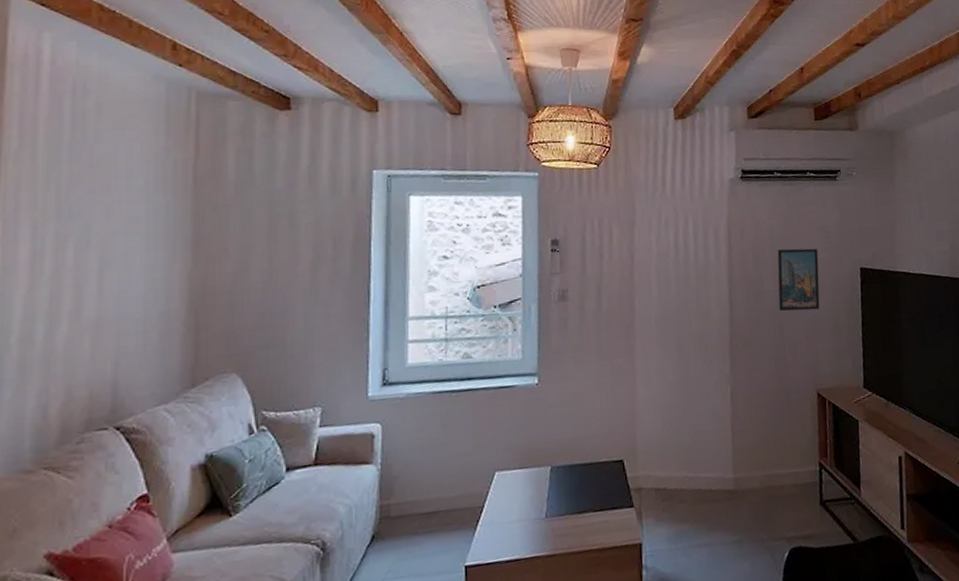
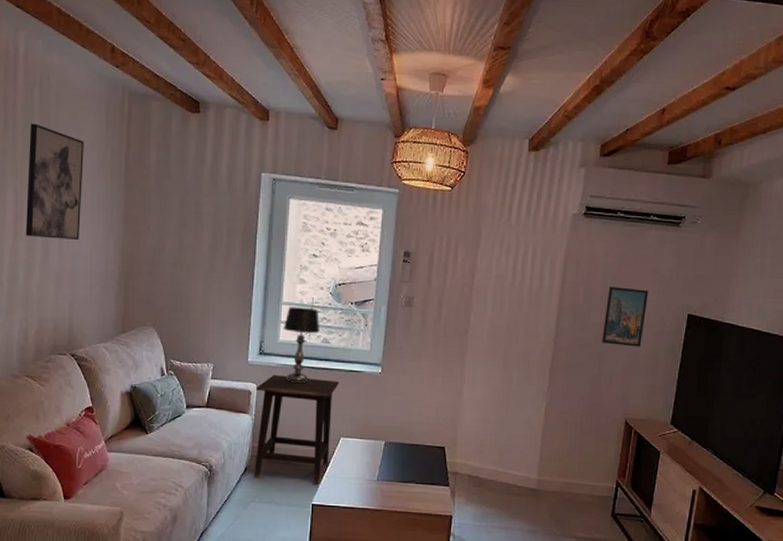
wall art: none [47,139,135,281] -> present [25,123,84,241]
side table: none [381,402,487,548] -> present [253,374,339,484]
table lamp: none [411,319,459,414] -> present [283,307,320,384]

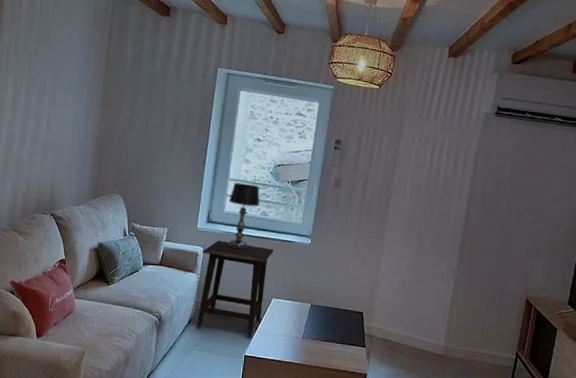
wall art: present [25,123,84,241] -> none [21,21,74,119]
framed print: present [602,287,649,347] -> none [507,178,551,233]

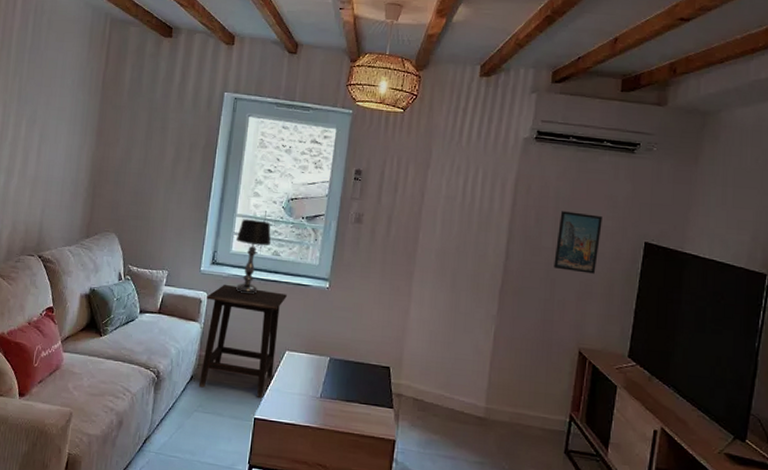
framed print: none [507,178,551,233] -> present [554,211,603,274]

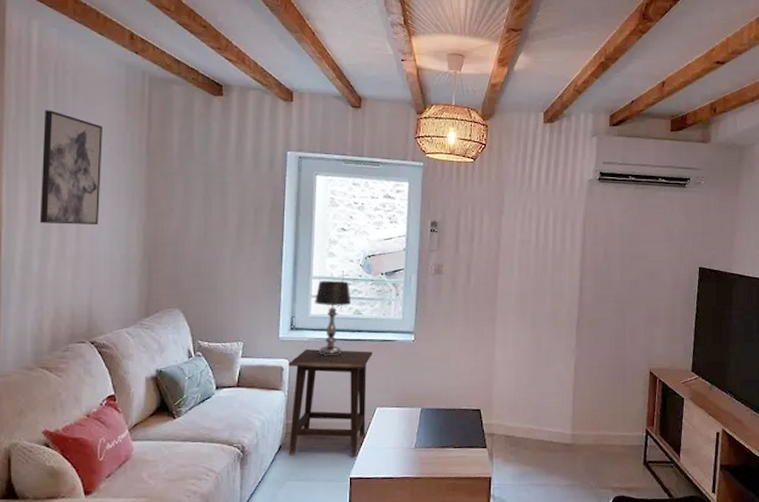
wall art: none [9,45,68,150] -> present [39,110,102,226]
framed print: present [554,211,603,274] -> none [623,245,662,301]

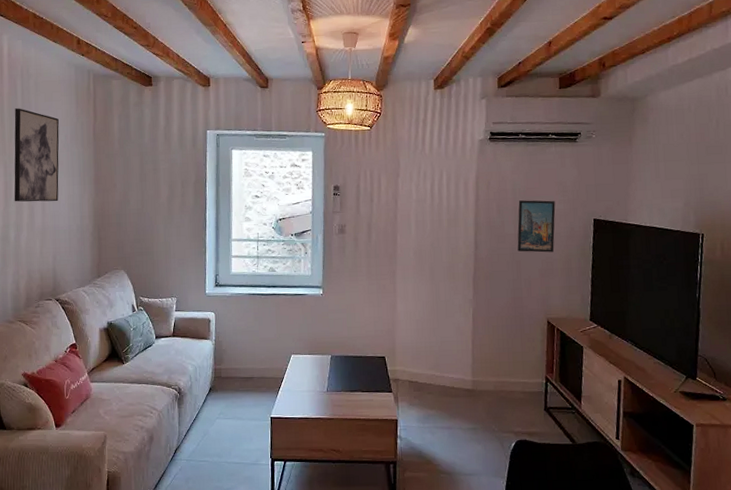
side table: present [288,348,373,457] -> none [214,302,286,399]
table lamp: present [314,280,352,356] -> none [234,242,267,309]
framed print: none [623,245,662,301] -> present [517,200,556,253]

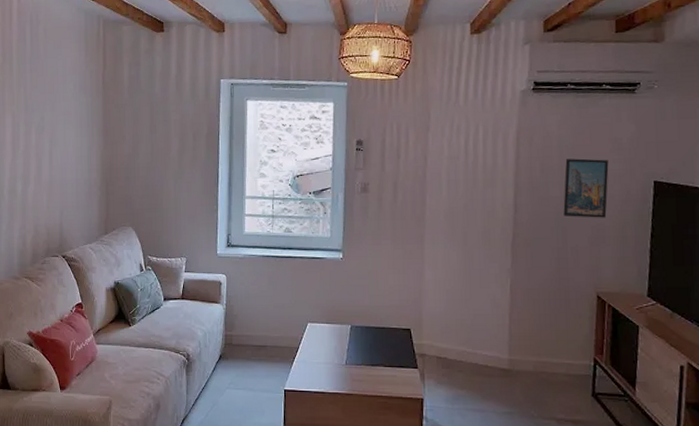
wall art: present [14,108,59,202] -> none [21,55,68,154]

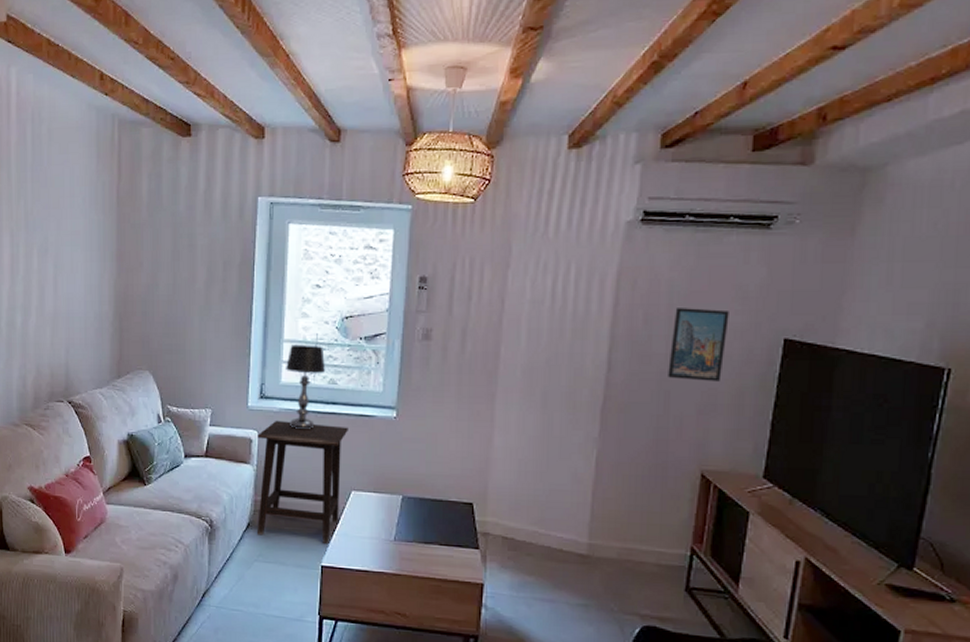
side table: none [226,264,303,370] -> present [256,420,348,544]
table lamp: none [247,200,282,272] -> present [285,344,326,430]

